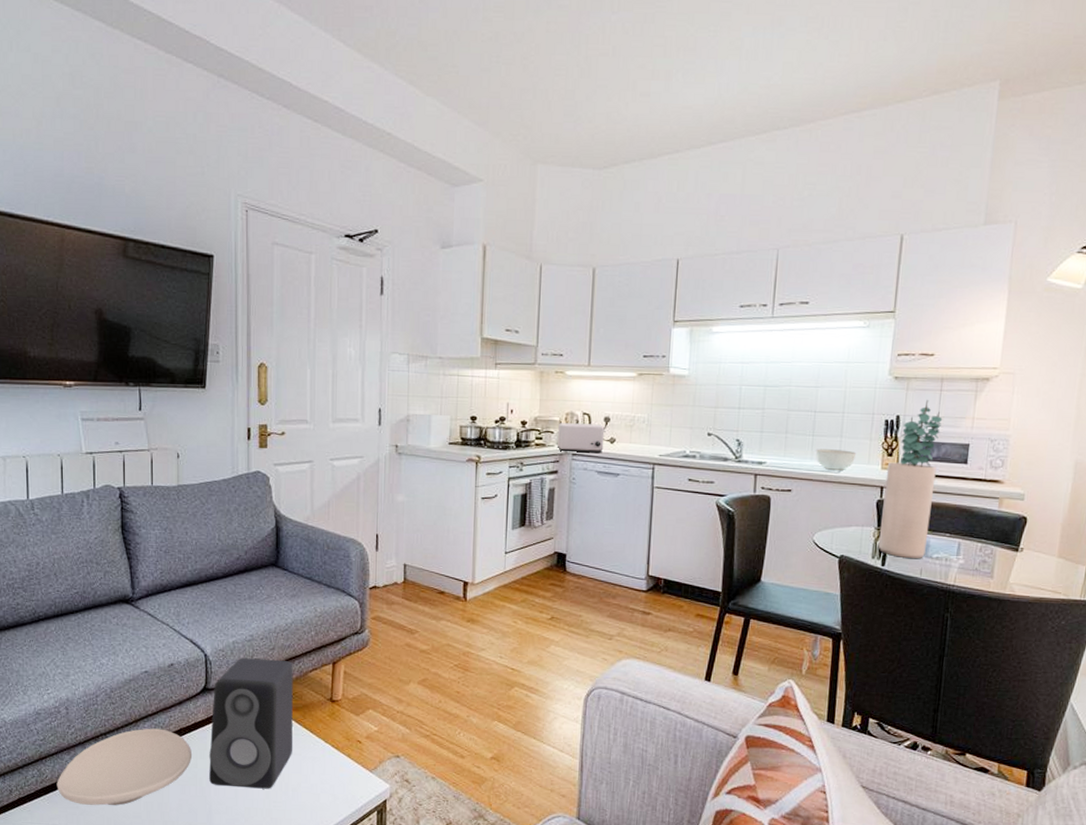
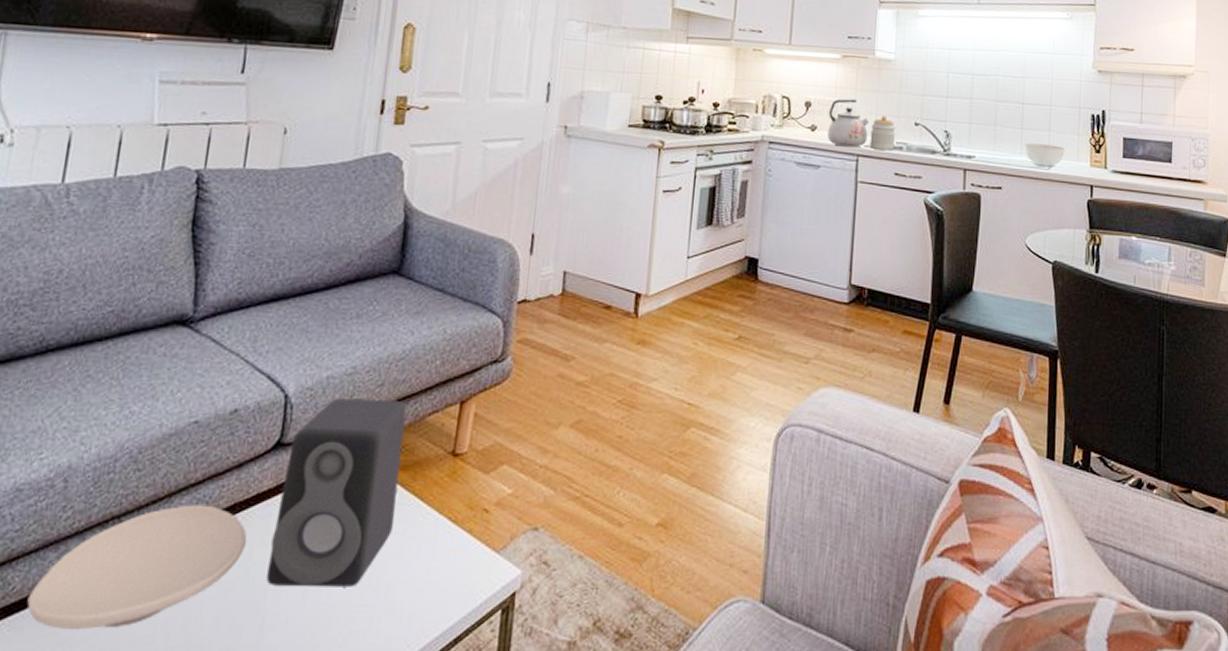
toaster: present [556,423,606,454] -> none [752,106,807,142]
kettle: none [625,413,665,457] -> present [827,99,870,148]
jar: none [665,427,689,460] -> present [870,115,895,151]
vase: present [878,400,943,559] -> none [1091,95,1146,266]

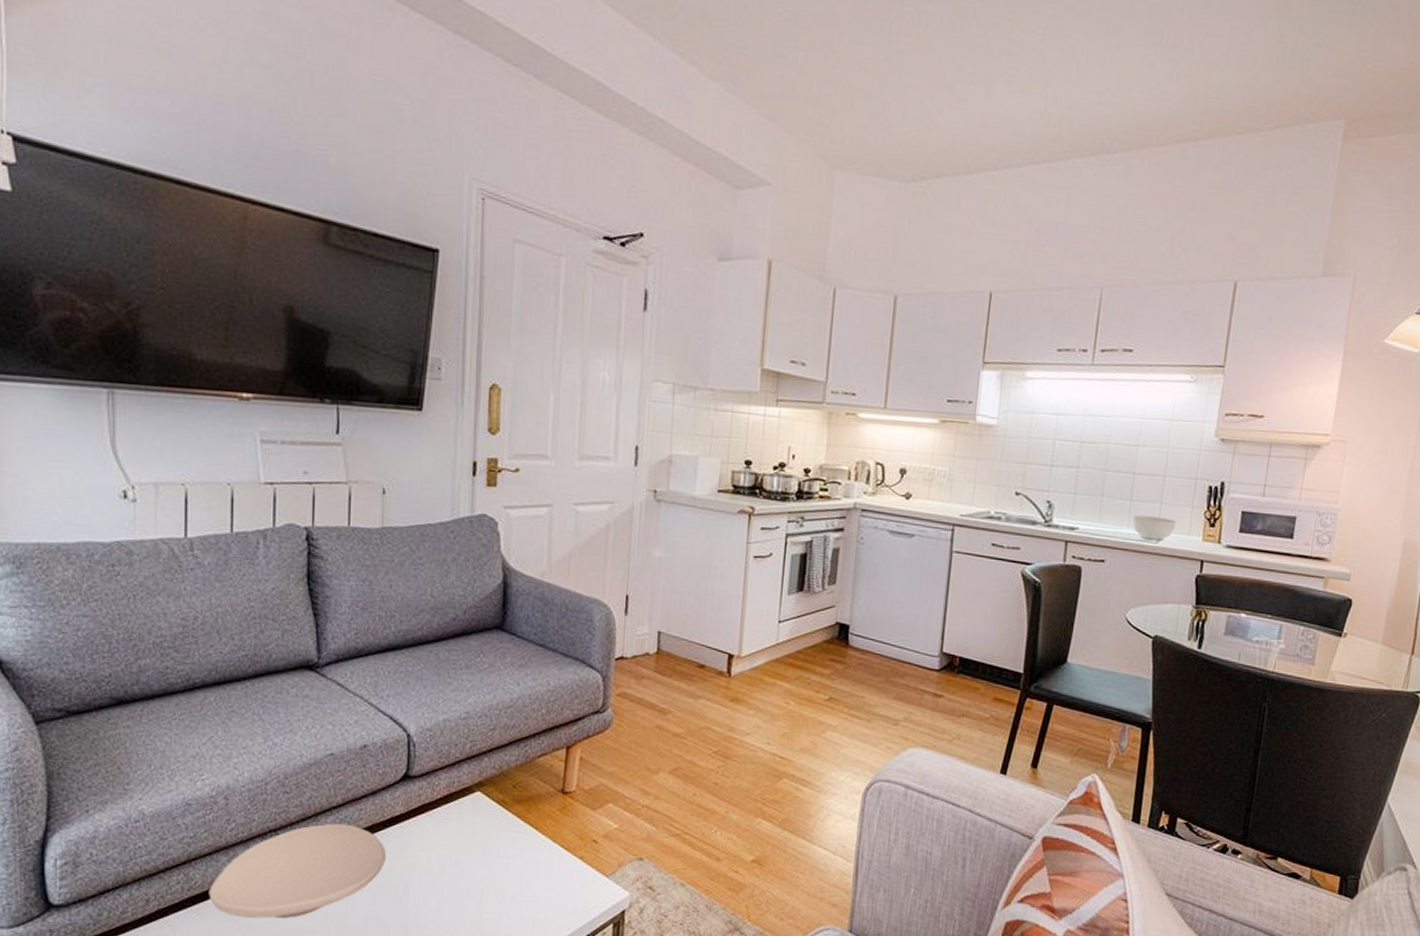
speaker: present [266,398,407,587] -> none [406,739,518,898]
kettle: present [827,99,870,148] -> none [922,466,968,517]
jar: present [870,115,895,151] -> none [966,484,995,521]

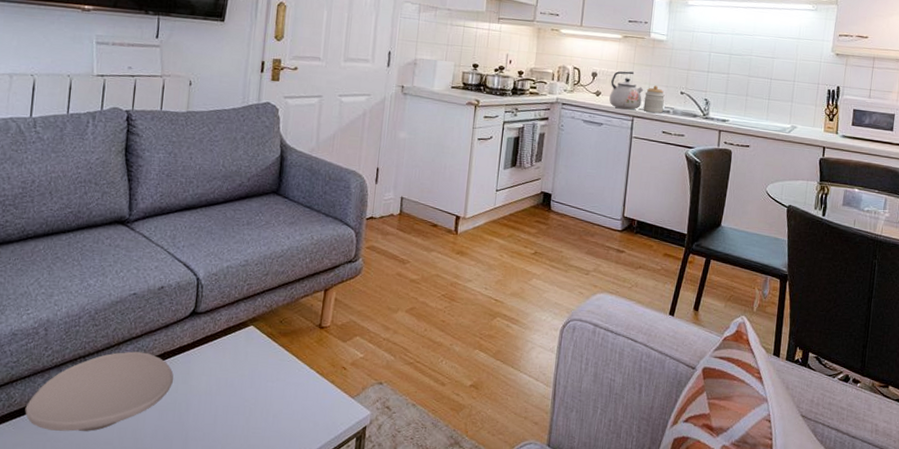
kettle: none [922,466,968,517] -> present [609,71,644,110]
jar: none [966,484,995,521] -> present [643,85,665,114]
bowl: present [1132,515,1177,542] -> none [770,111,804,132]

